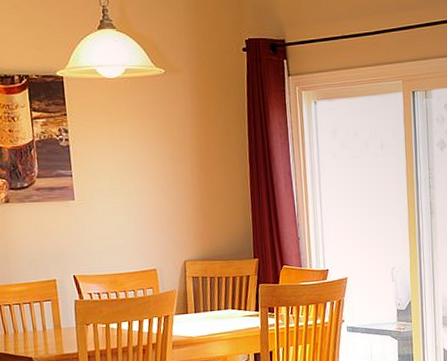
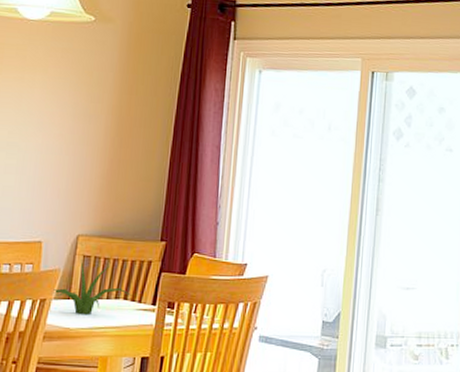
plant: none [173,279,238,325] -> present [53,258,132,316]

